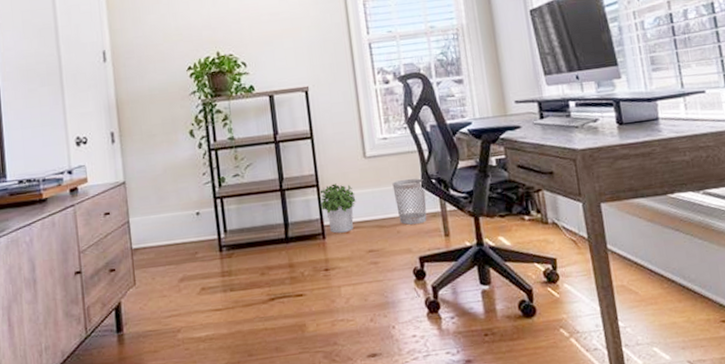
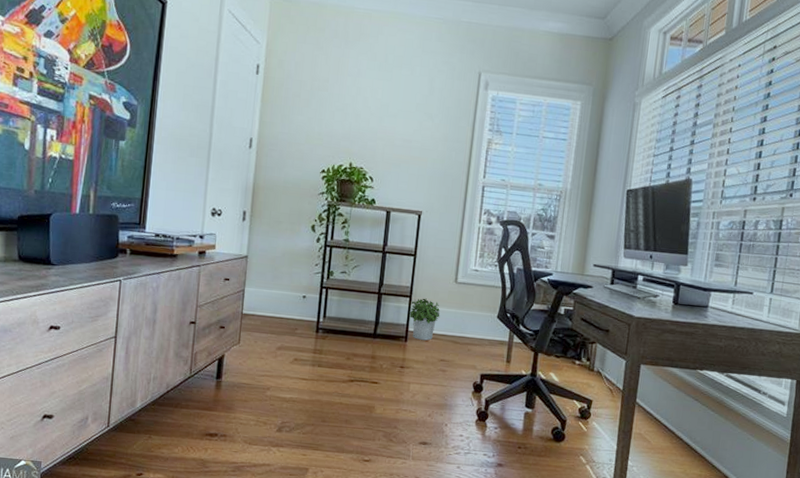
wastebasket: present [392,178,427,225] -> none [472,308,501,348]

